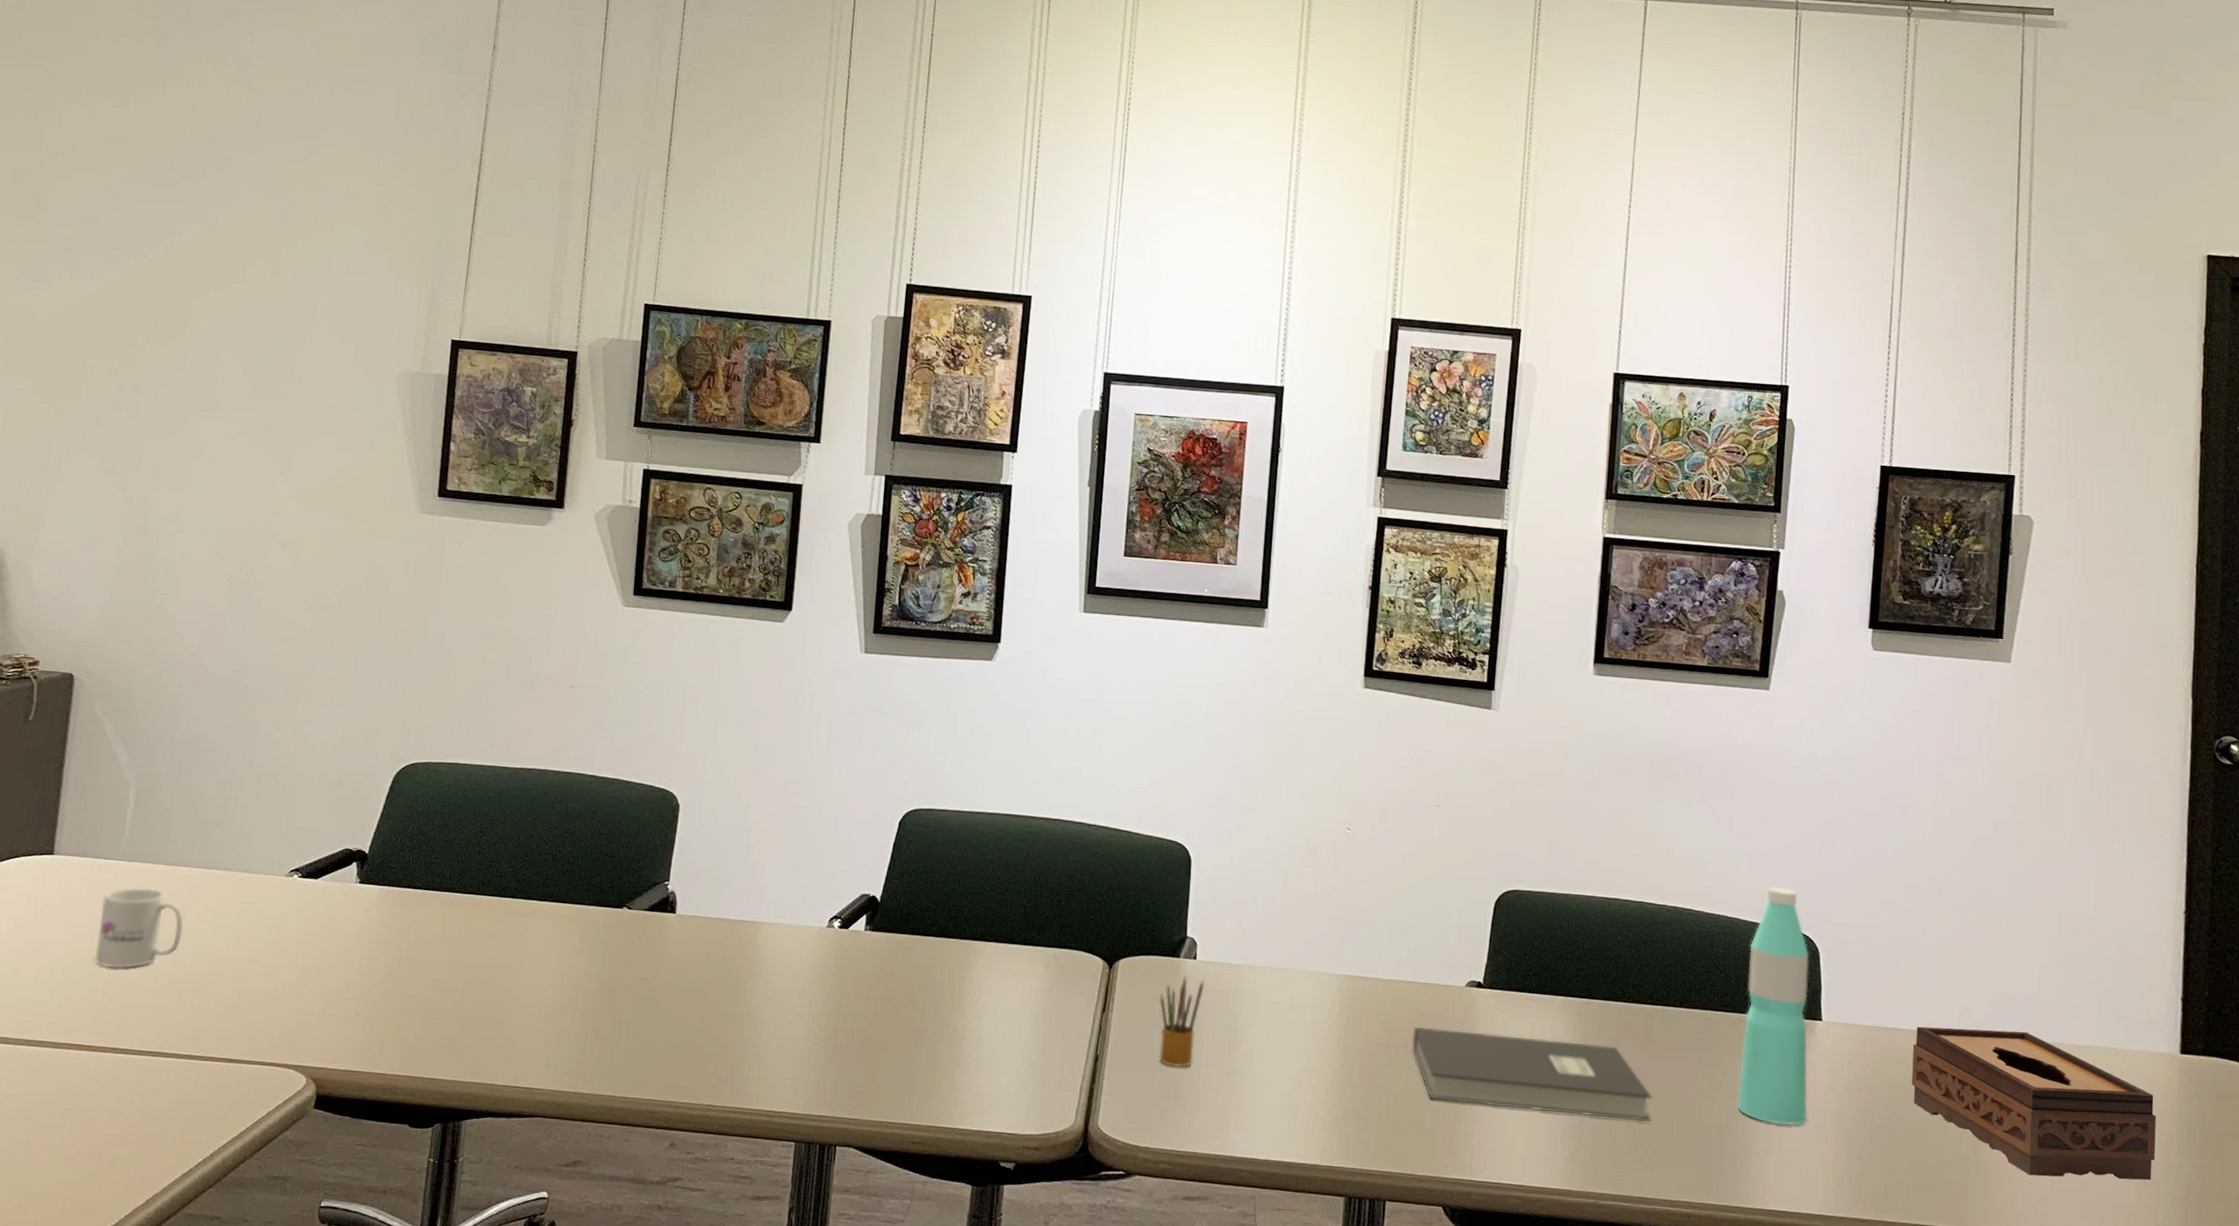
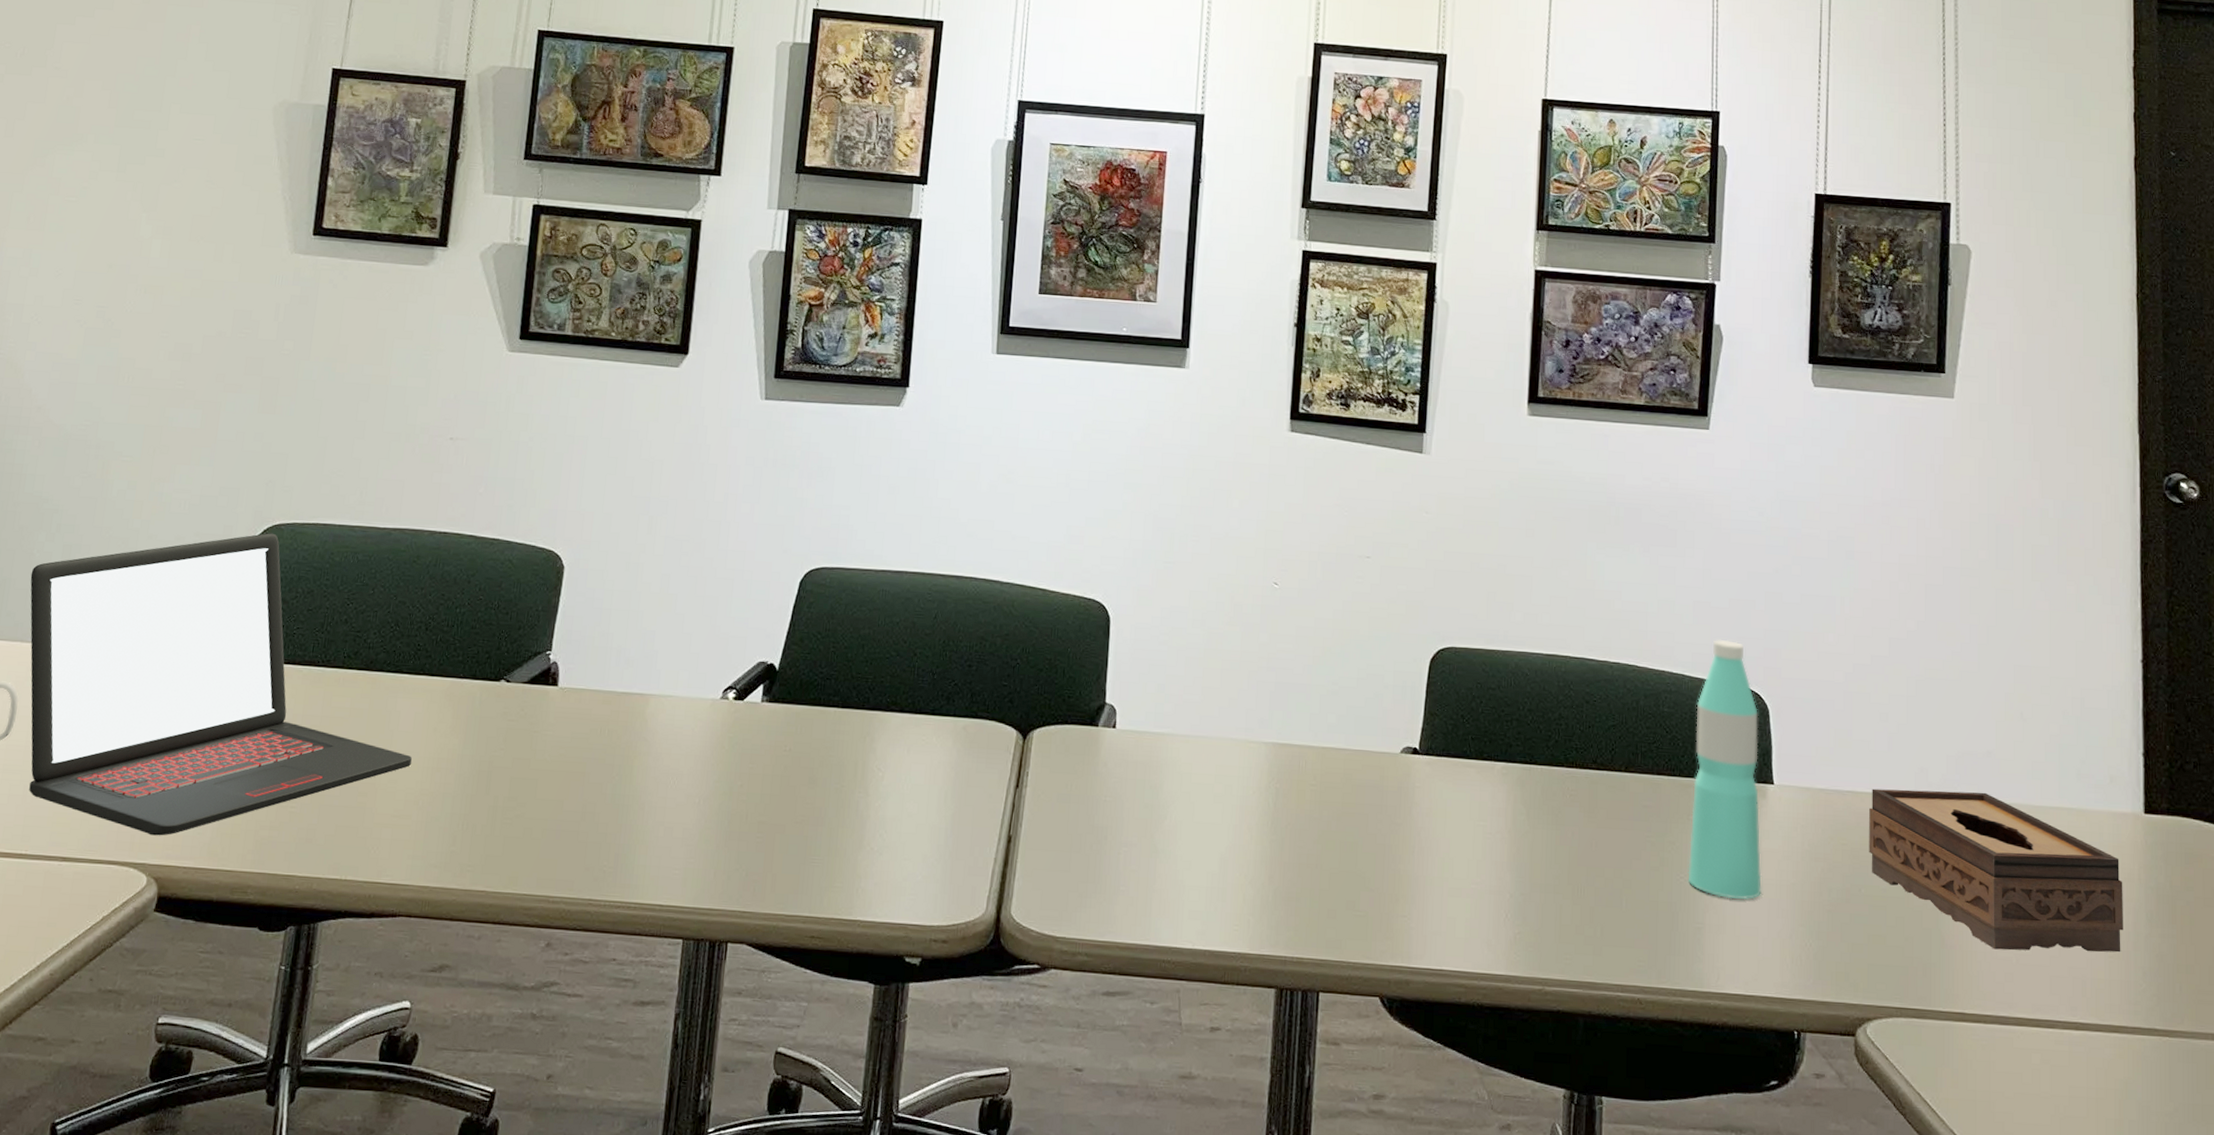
laptop: none [189,771,543,1042] -> present [29,533,412,836]
pencil box: present [1159,974,1204,1067] -> none [1076,745,1124,847]
book: present [1412,1027,1652,1122] -> none [1345,799,1599,899]

